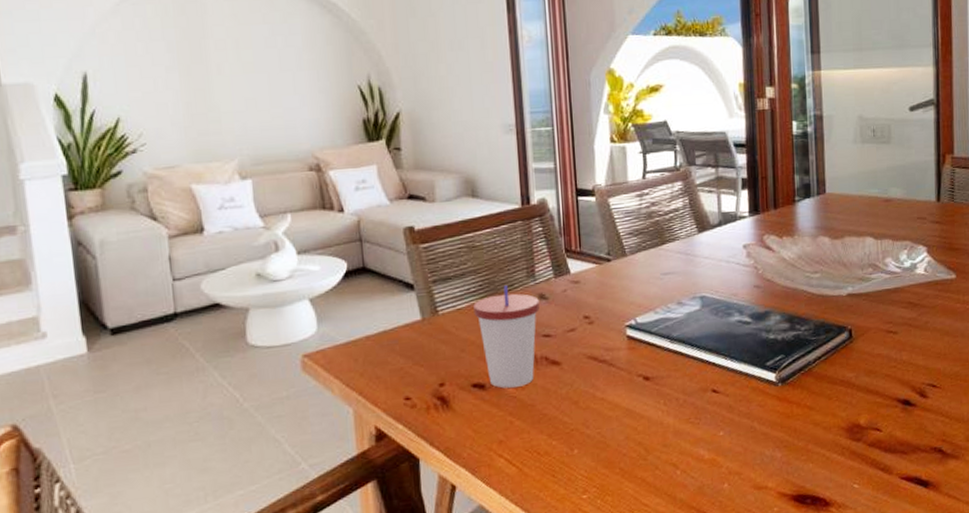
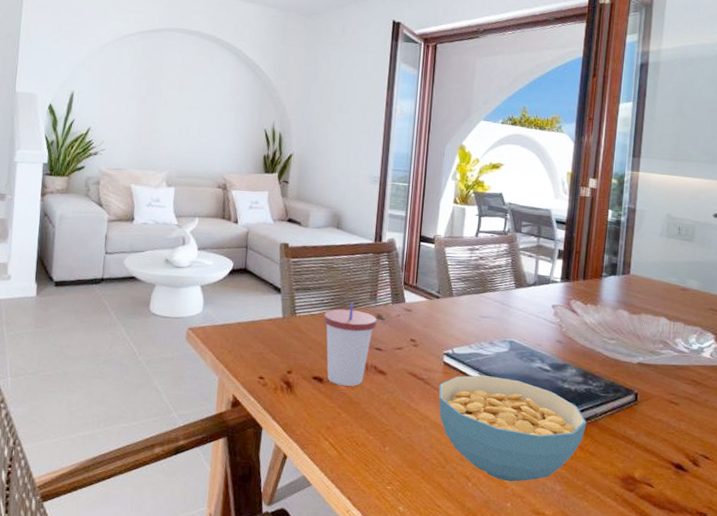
cereal bowl: none [626,340,800,460] -> present [438,375,587,482]

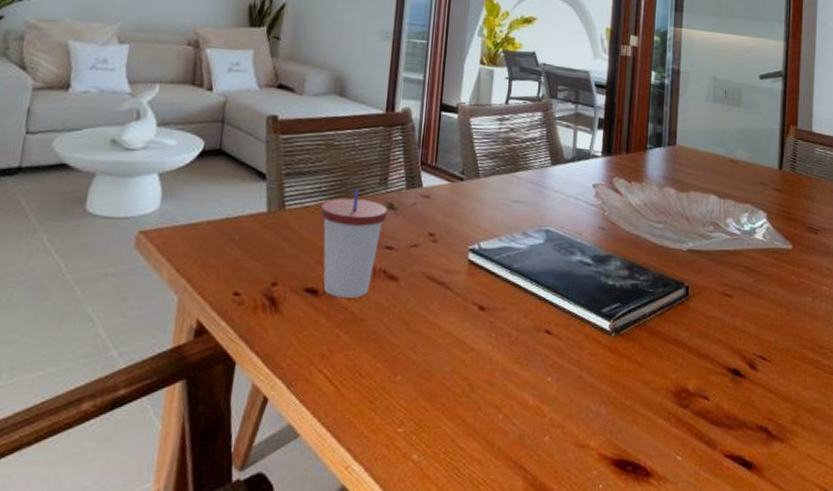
cereal bowl: present [438,375,587,482] -> none [462,274,634,408]

